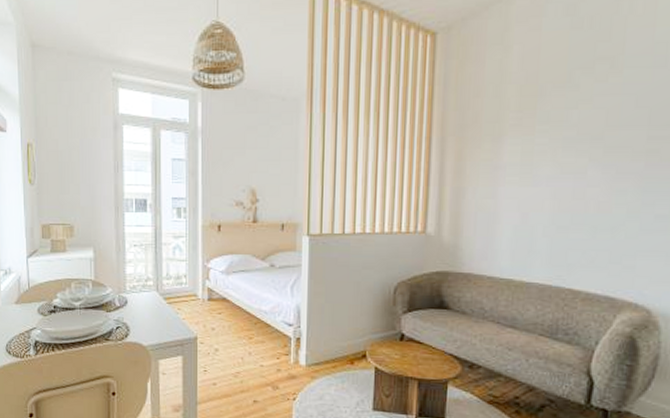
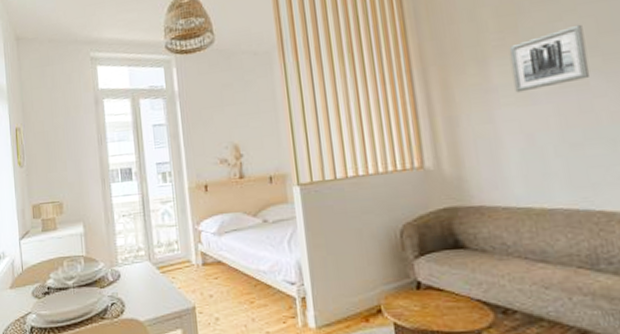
wall art: none [521,114,593,173] -> present [508,24,591,93]

